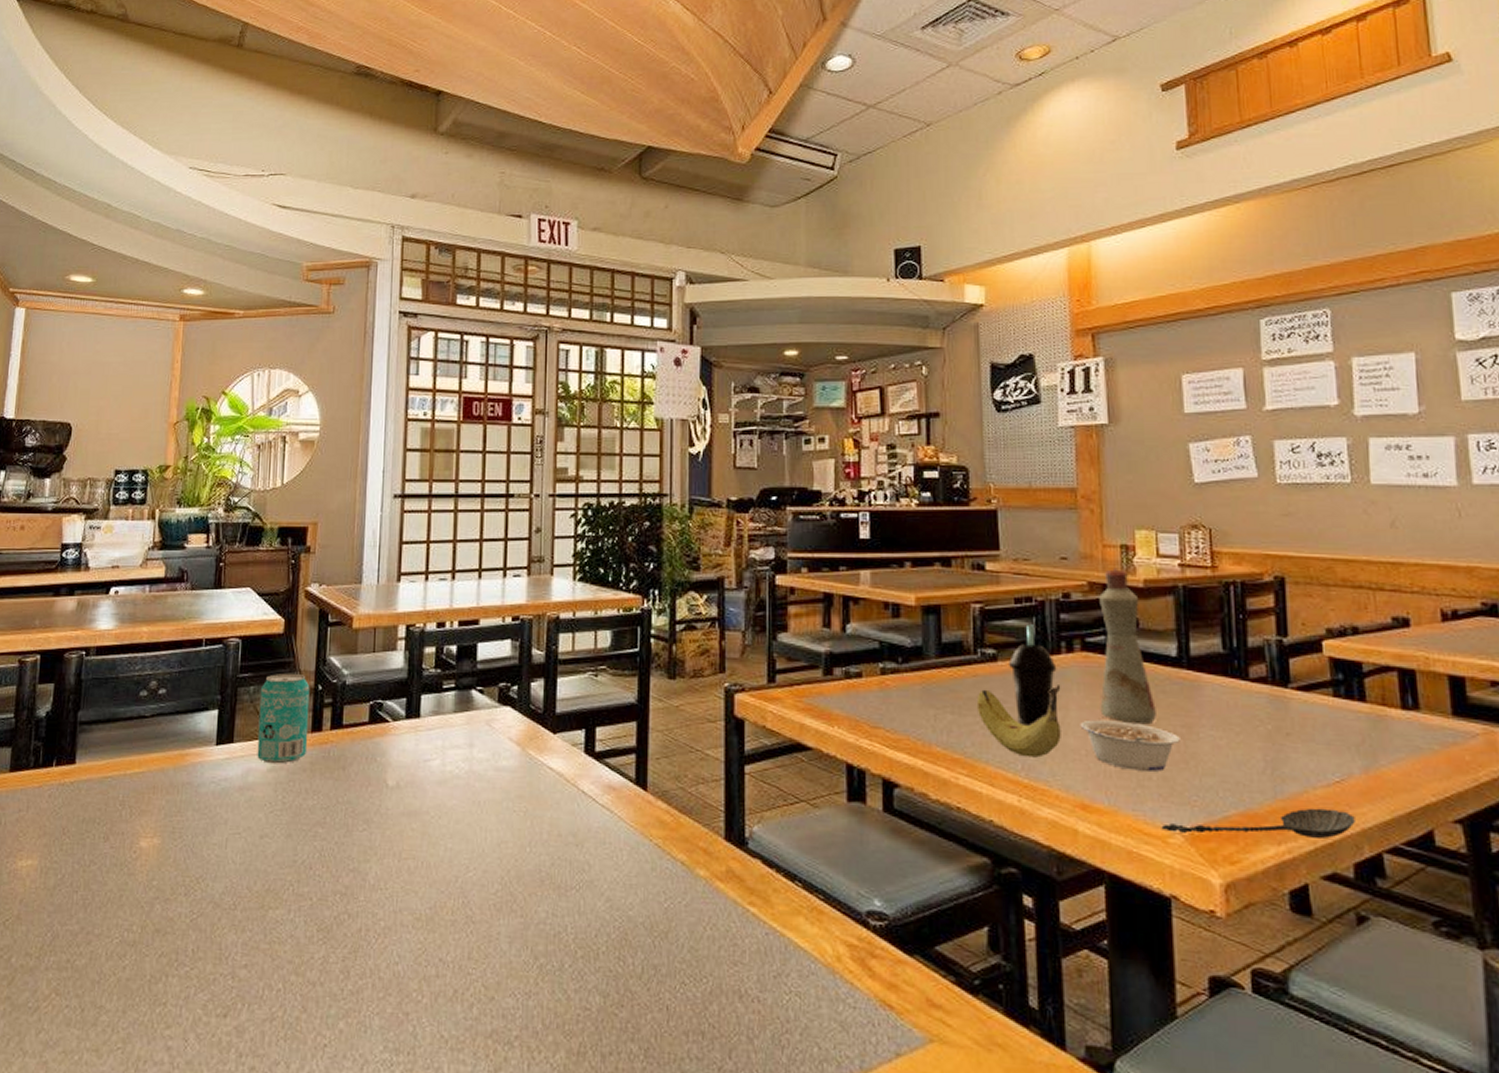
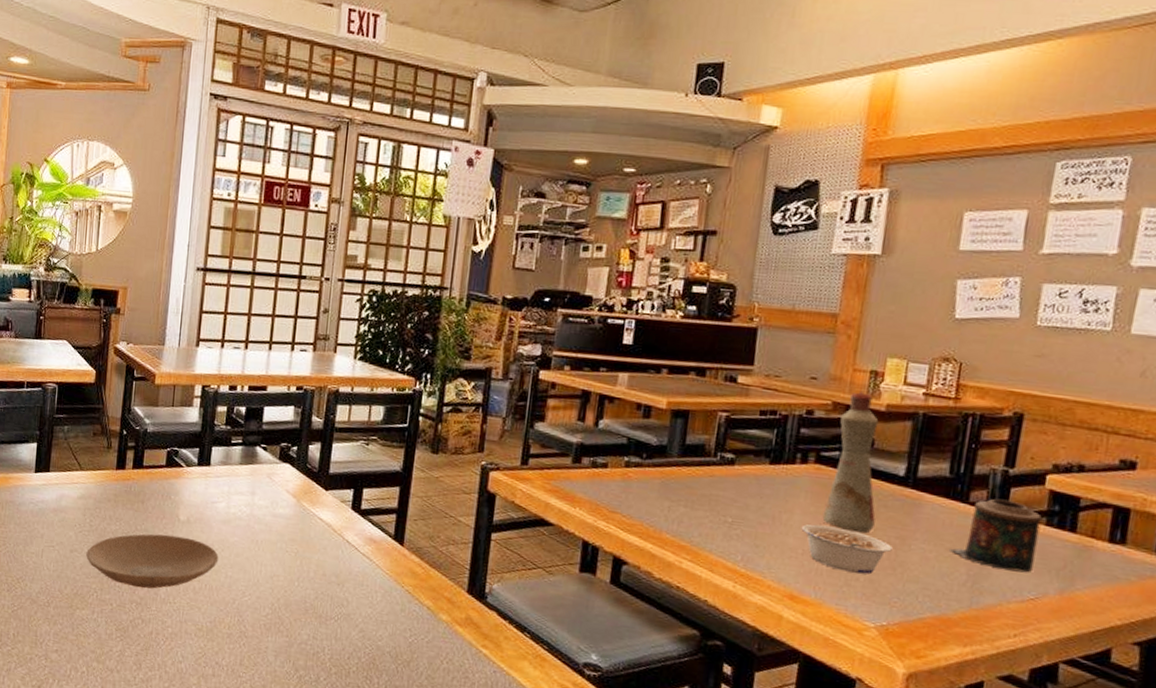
beverage can: present [257,673,310,764] -> none [69,417,116,494]
plate: none [279,805,436,875] -> present [86,534,219,589]
fruit: present [976,685,1061,758] -> none [708,488,790,552]
cup: present [1009,624,1057,727] -> none [744,435,790,525]
spoon: present [1161,808,1355,839] -> none [859,618,1041,646]
candle: none [1239,672,1331,752] -> present [948,498,1042,573]

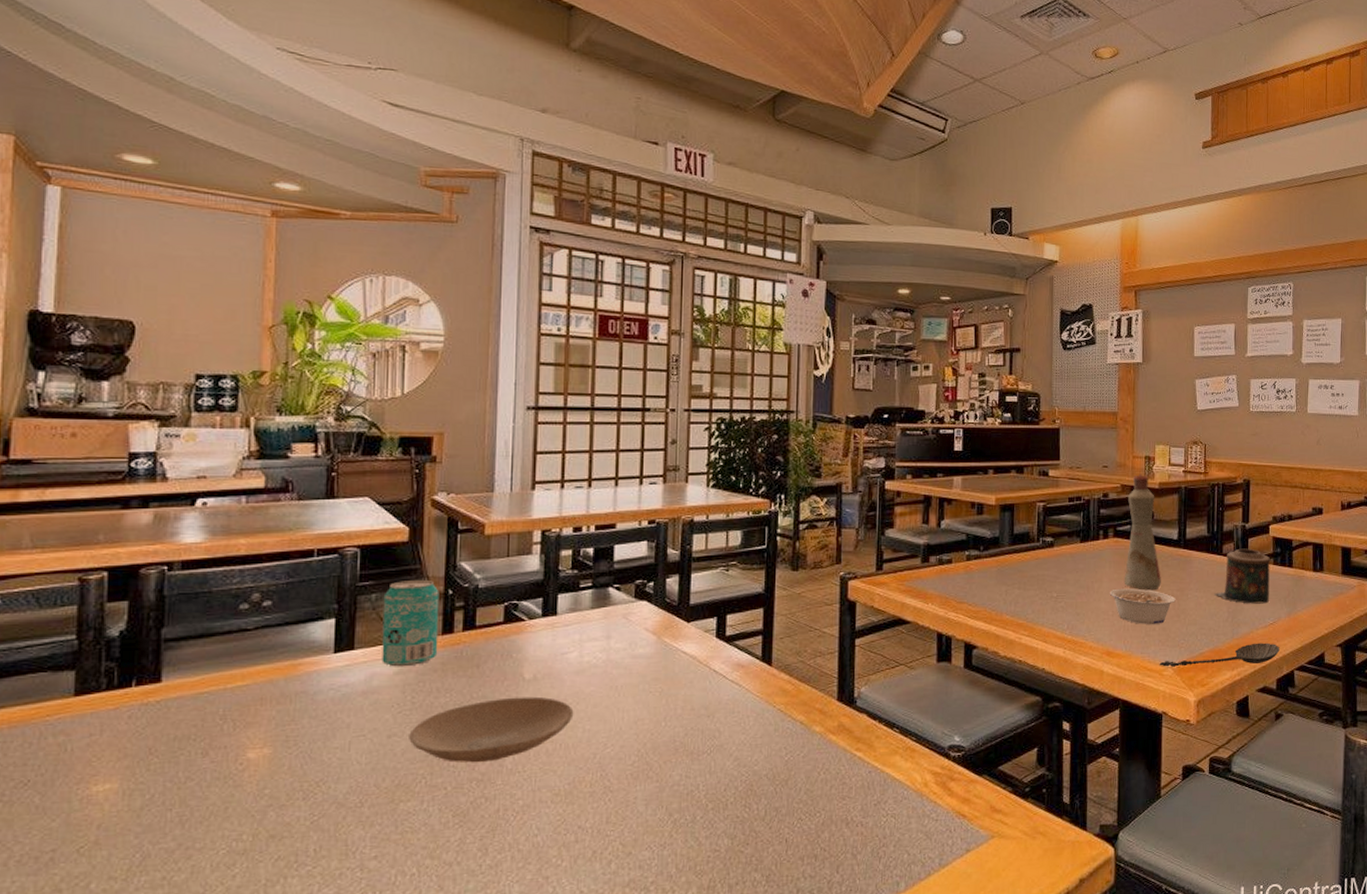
beverage can: none [69,417,116,494] -> present [382,579,439,667]
spoon: none [859,618,1041,646] -> present [1159,642,1280,667]

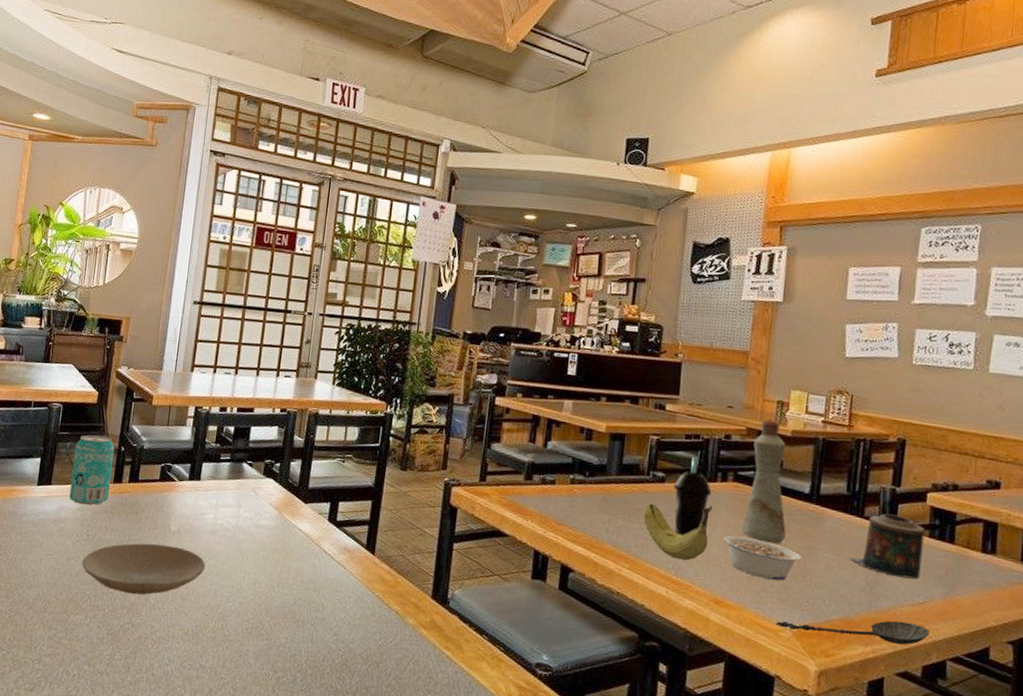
fruit: none [1037,563,1098,619] -> present [643,503,713,561]
cup: none [1062,518,1096,596] -> present [674,456,712,537]

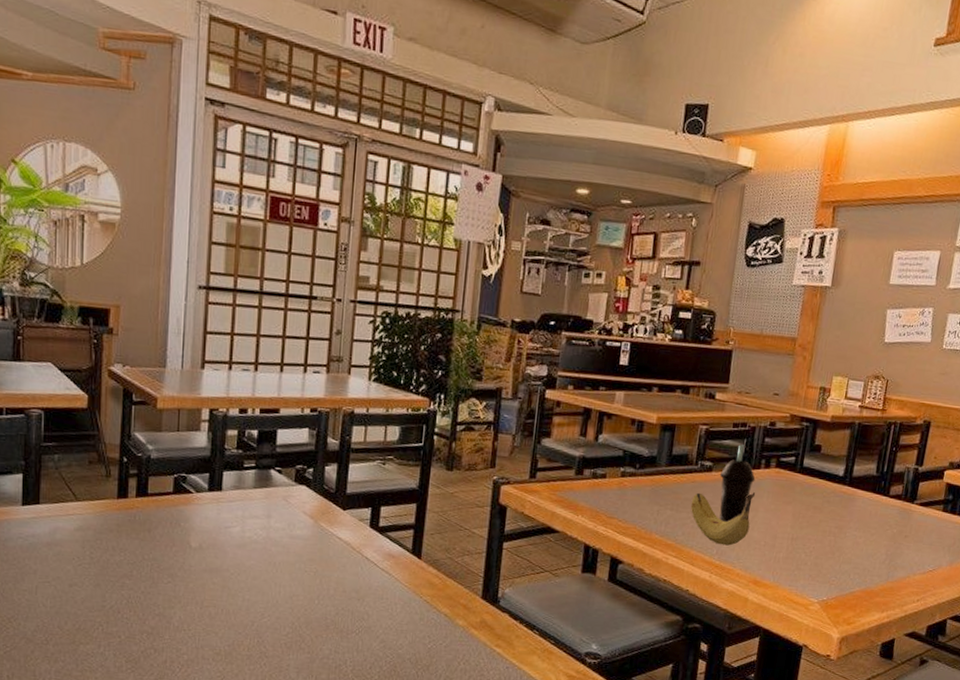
beverage can: present [69,434,115,506] -> none [64,444,115,525]
plate: present [82,543,206,595] -> none [88,562,235,618]
legume: present [723,535,802,581] -> none [764,519,833,559]
bottle: present [741,418,786,544] -> none [780,404,825,525]
spoon: present [775,620,930,646] -> none [806,588,936,609]
candle: present [849,513,925,580] -> none [873,491,940,550]

